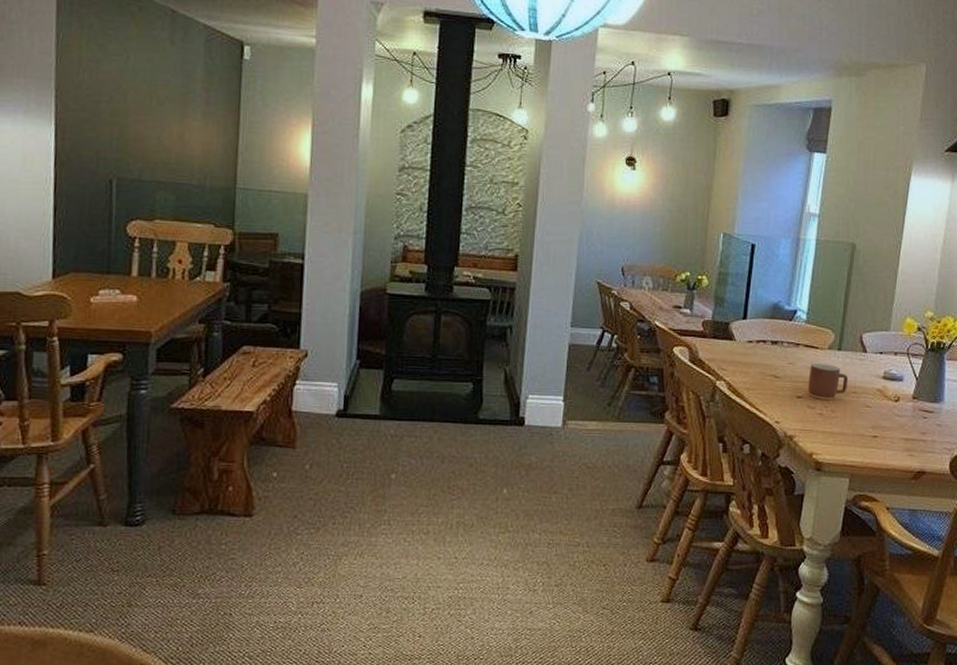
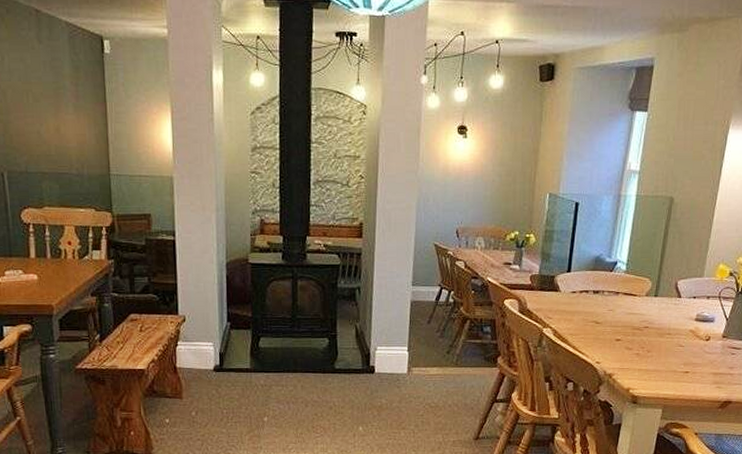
mug: present [807,364,849,401] -> none [625,309,664,342]

